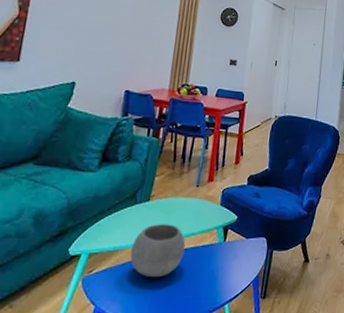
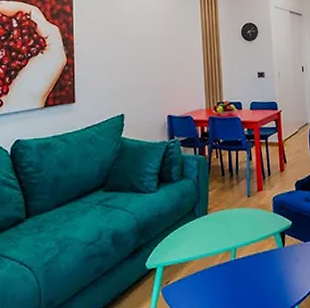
bowl: present [130,224,186,278] -> none [199,234,248,285]

